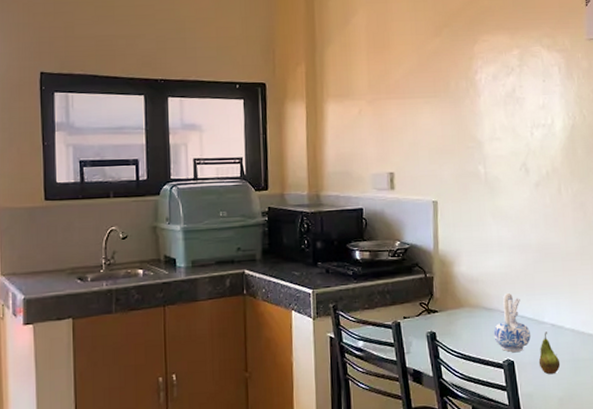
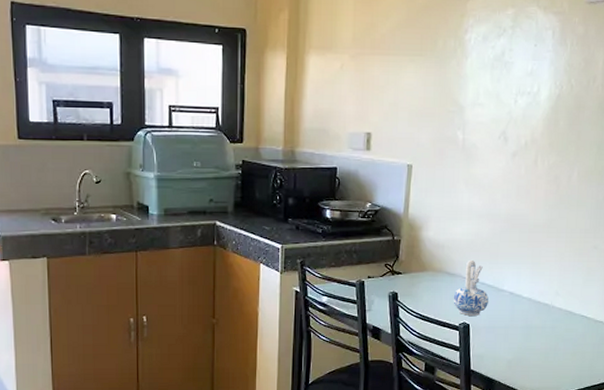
fruit: present [538,332,561,374] -> none [493,299,514,338]

